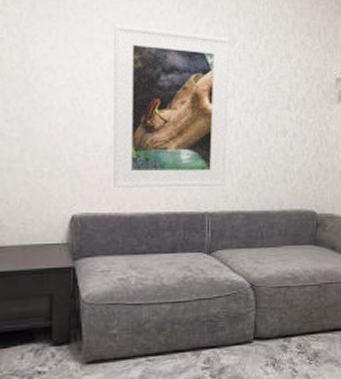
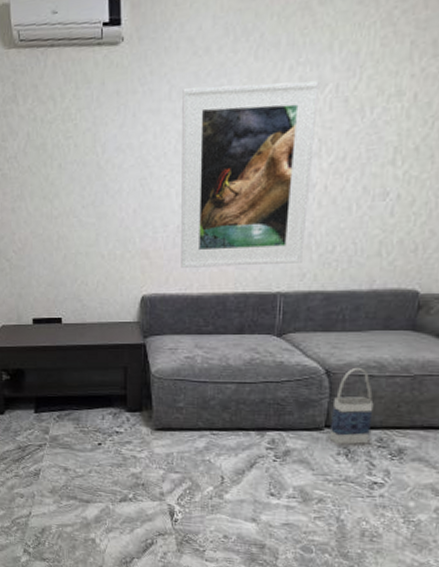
bag: none [257,279,292,355] -> present [329,367,374,445]

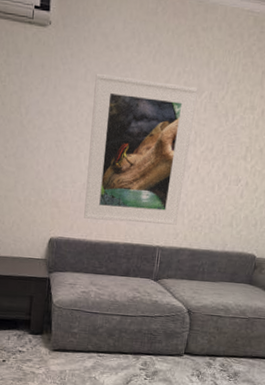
bag: present [329,367,374,445] -> none [186,309,220,368]

